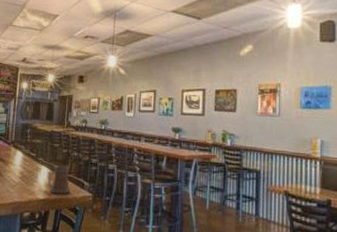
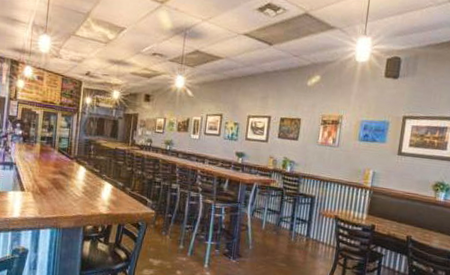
beer mug: present [47,164,70,195] -> none [111,181,134,210]

